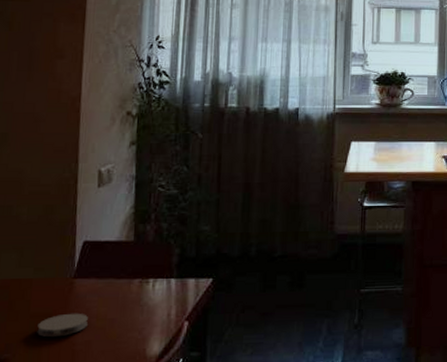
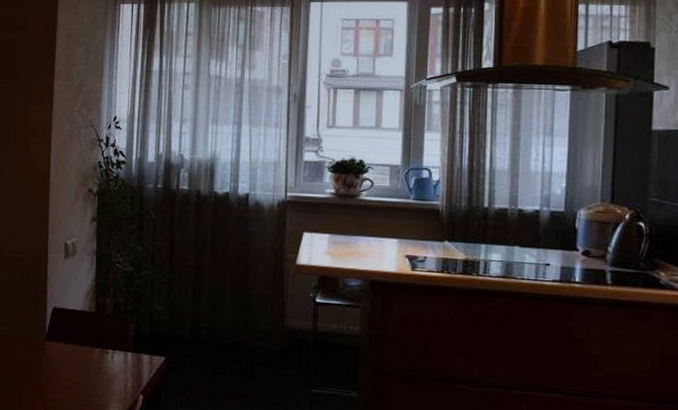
coaster: present [37,313,88,338] -> none [17,371,57,391]

